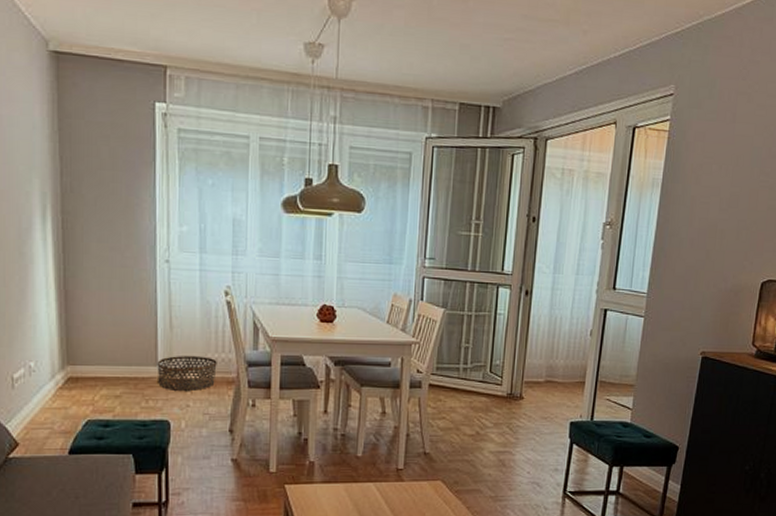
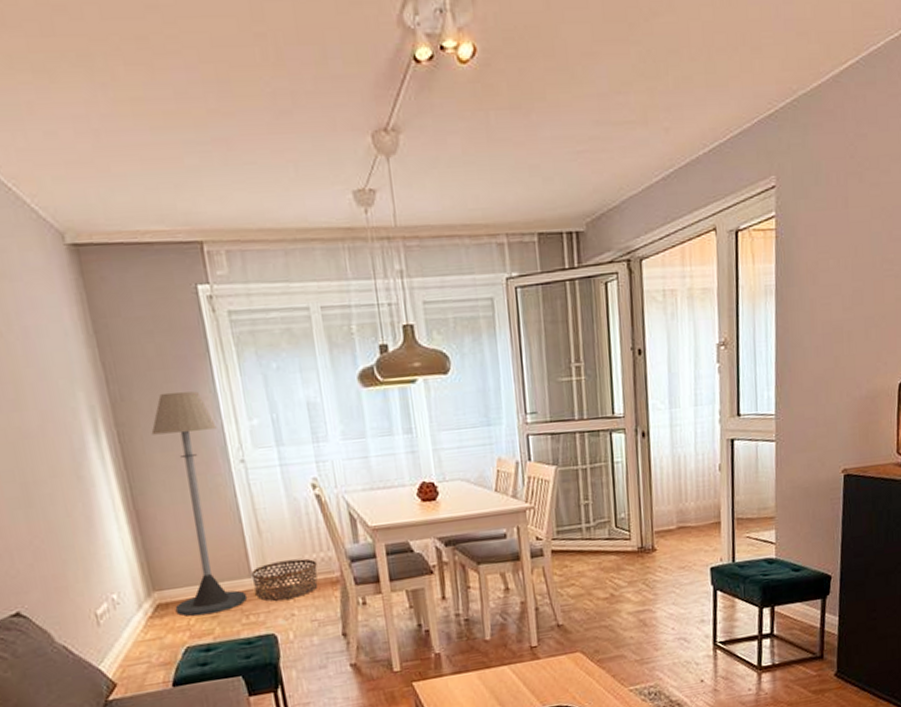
floor lamp: none [84,191,150,394] -> present [151,391,248,617]

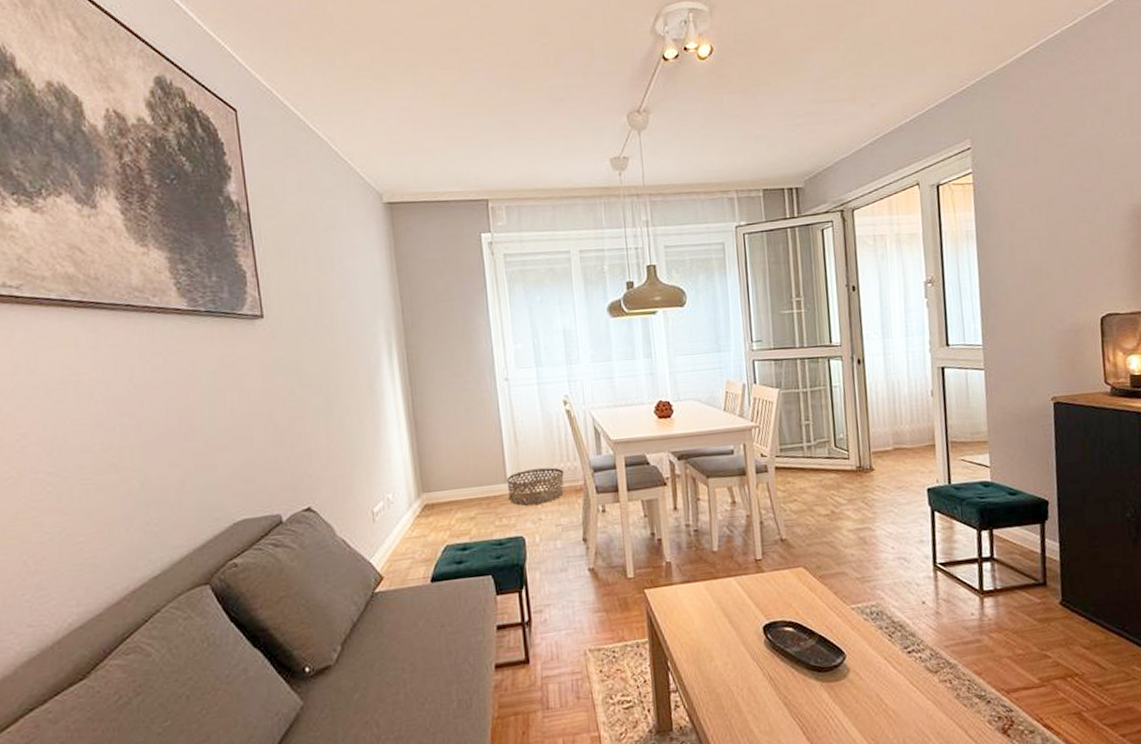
floor lamp: present [151,391,248,617] -> none [434,320,502,517]

